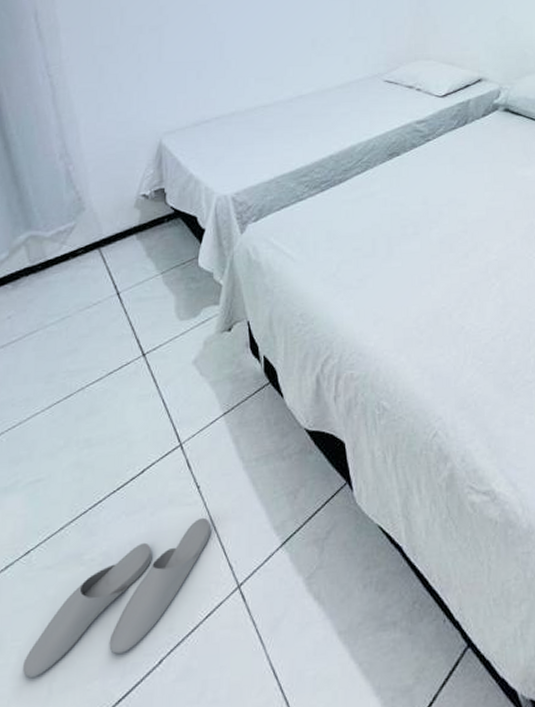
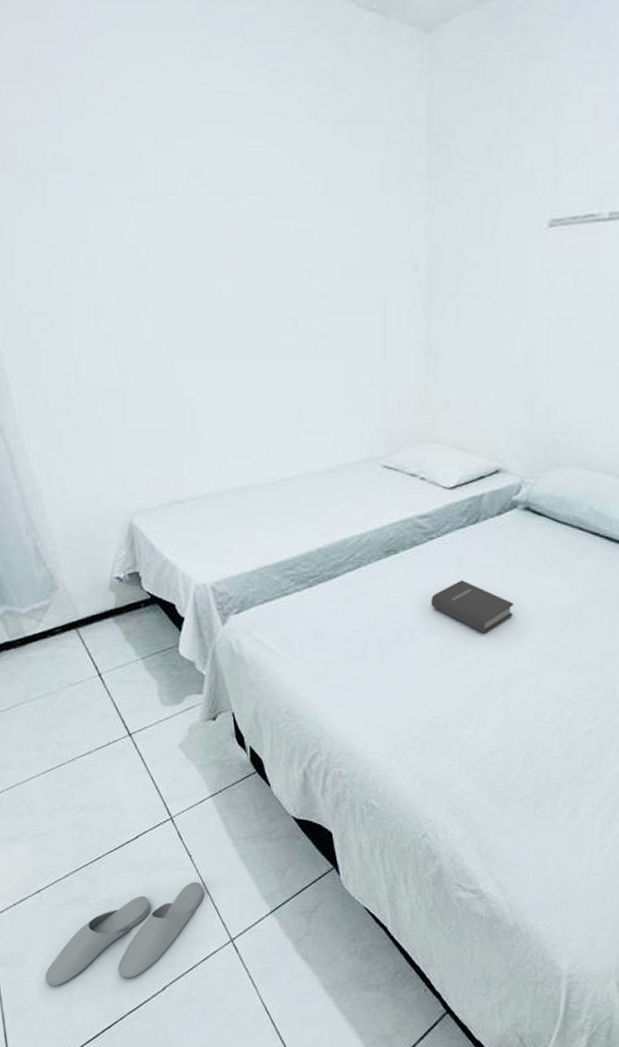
book: none [431,175,503,223] -> present [431,580,514,634]

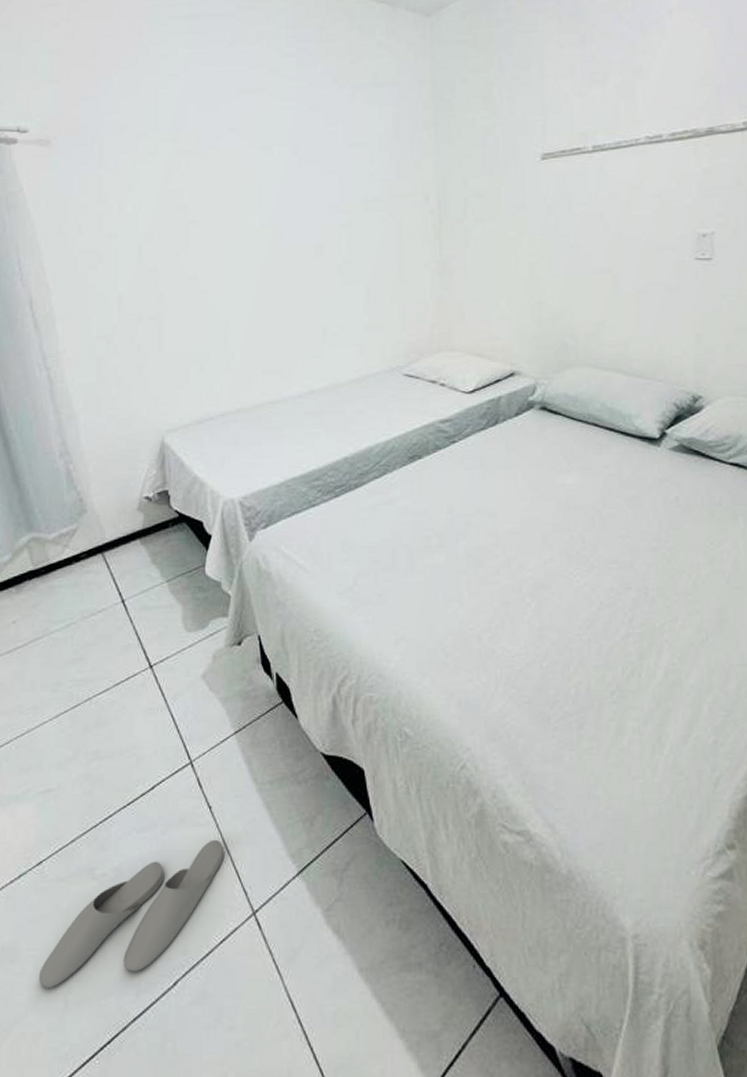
book: present [431,580,514,634] -> none [457,482,539,536]

